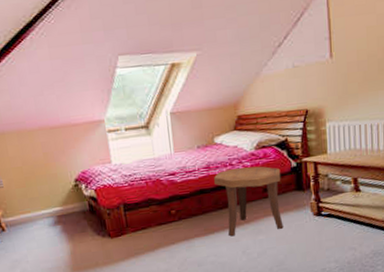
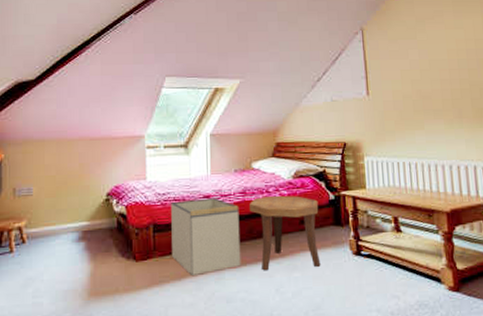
storage bin: none [138,174,210,246] -> present [171,198,241,275]

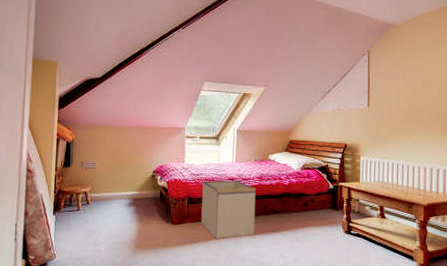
side table: present [250,195,321,271] -> none [265,182,320,240]

